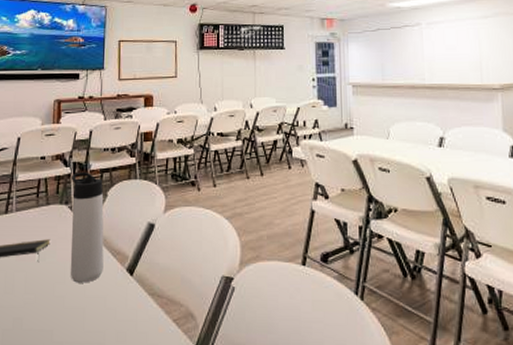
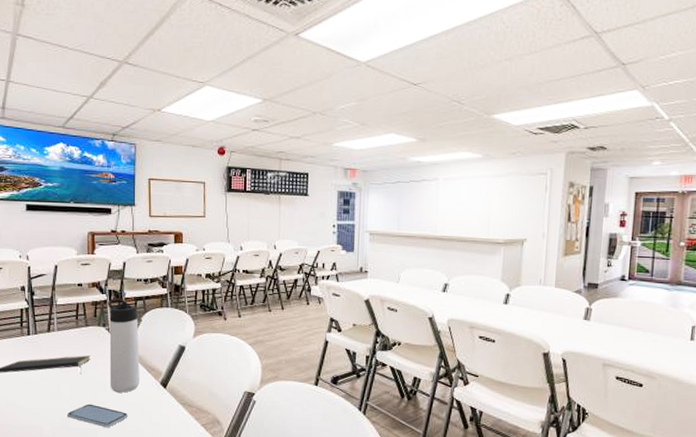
smartphone: none [20,298,89,327] -> present [67,404,128,427]

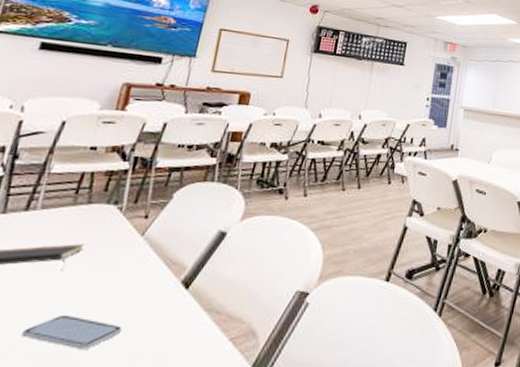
thermos bottle: present [108,298,140,393] -> none [104,168,170,297]

